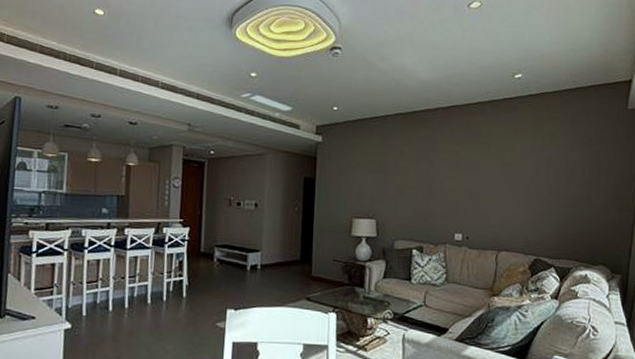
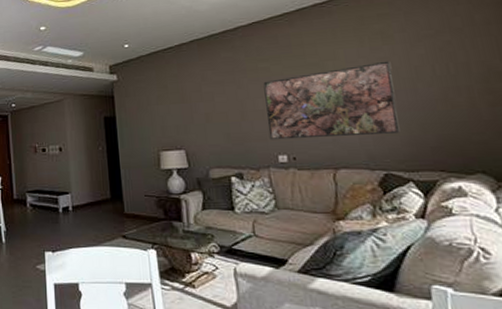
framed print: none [450,160,554,224] -> present [263,61,400,140]

